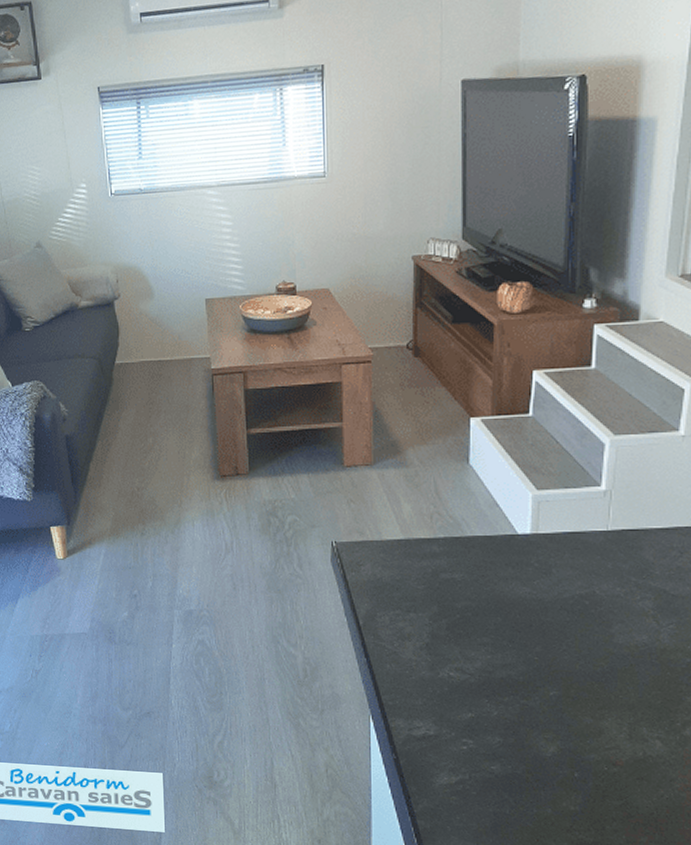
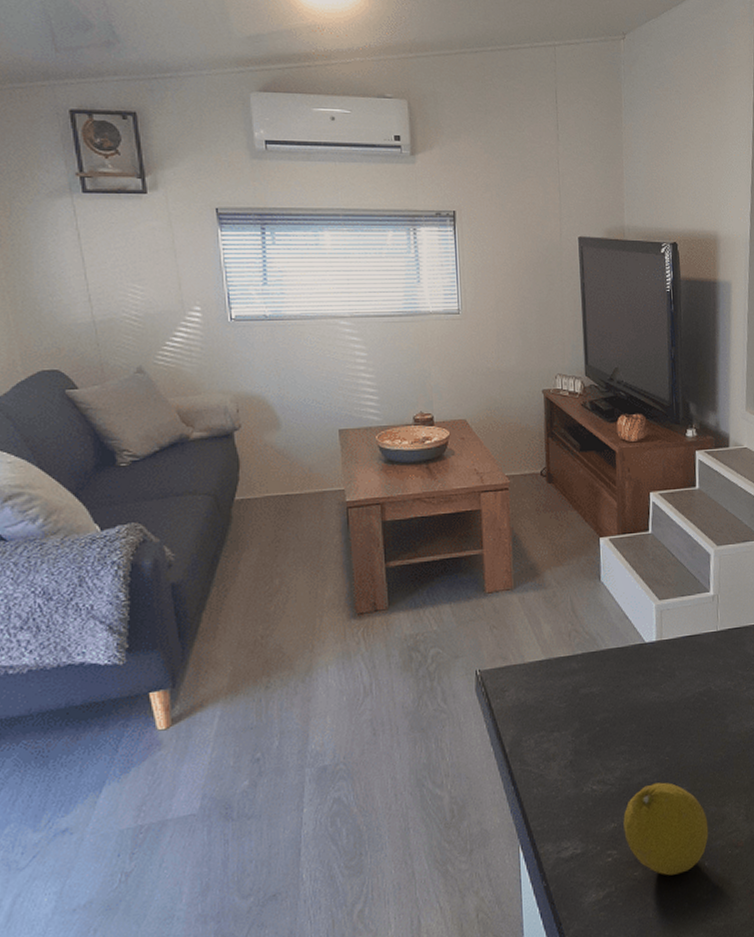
fruit: none [482,681,581,779] -> present [623,782,709,876]

